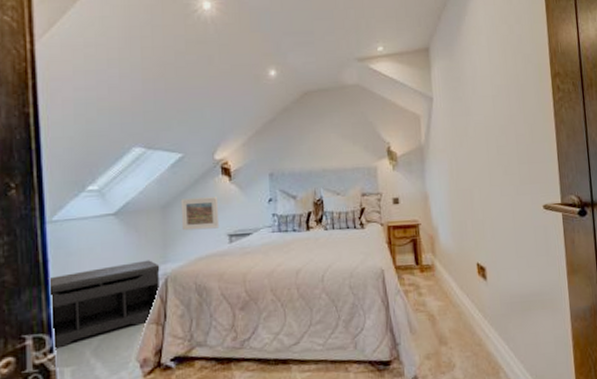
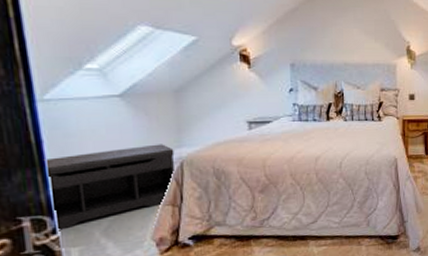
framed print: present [180,197,220,231] -> none [195,84,238,116]

